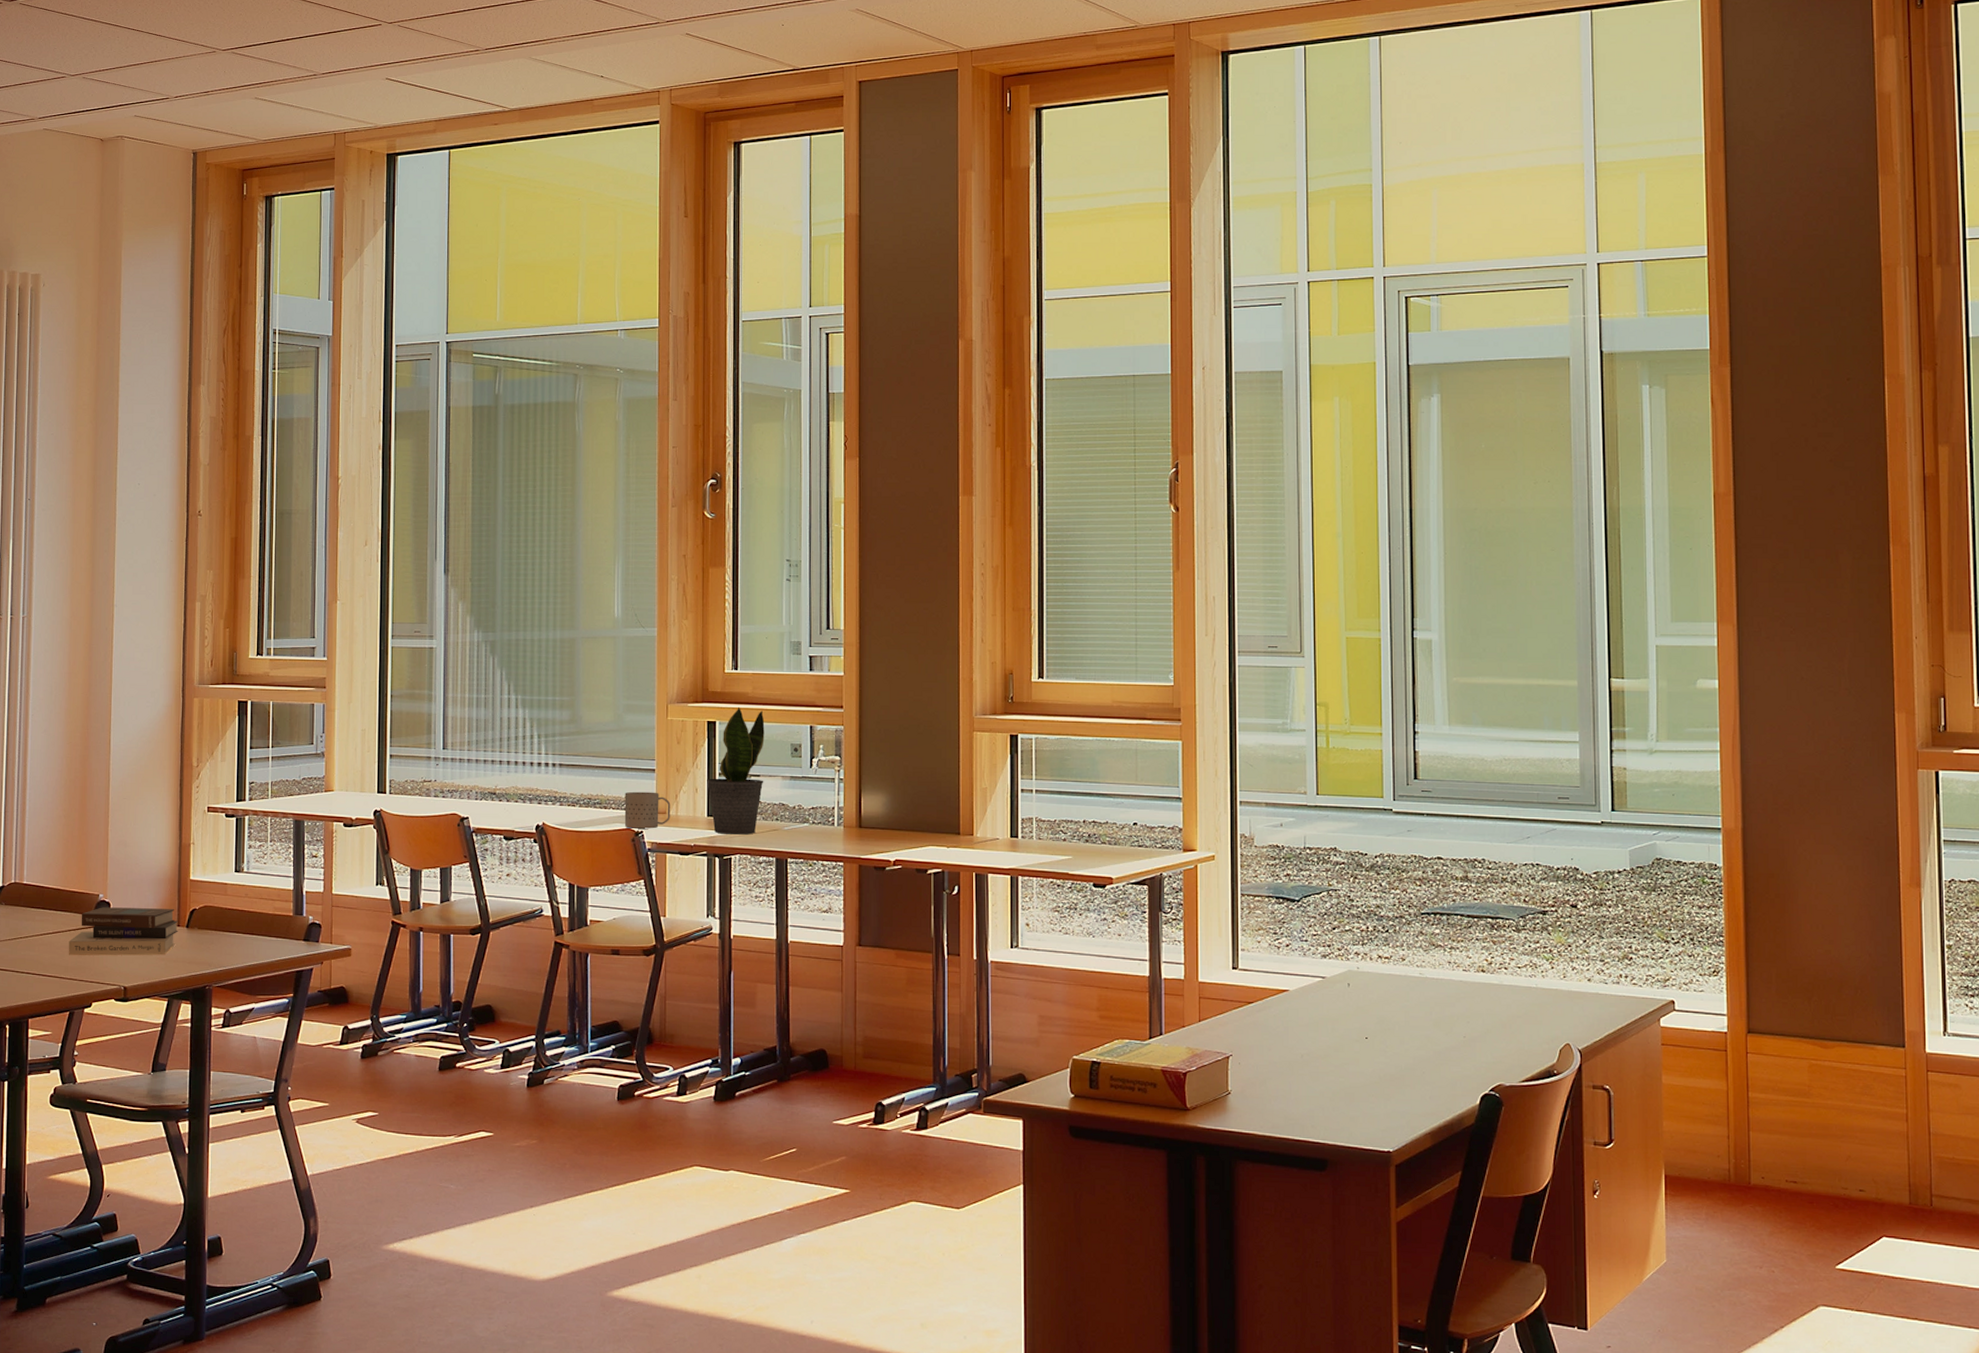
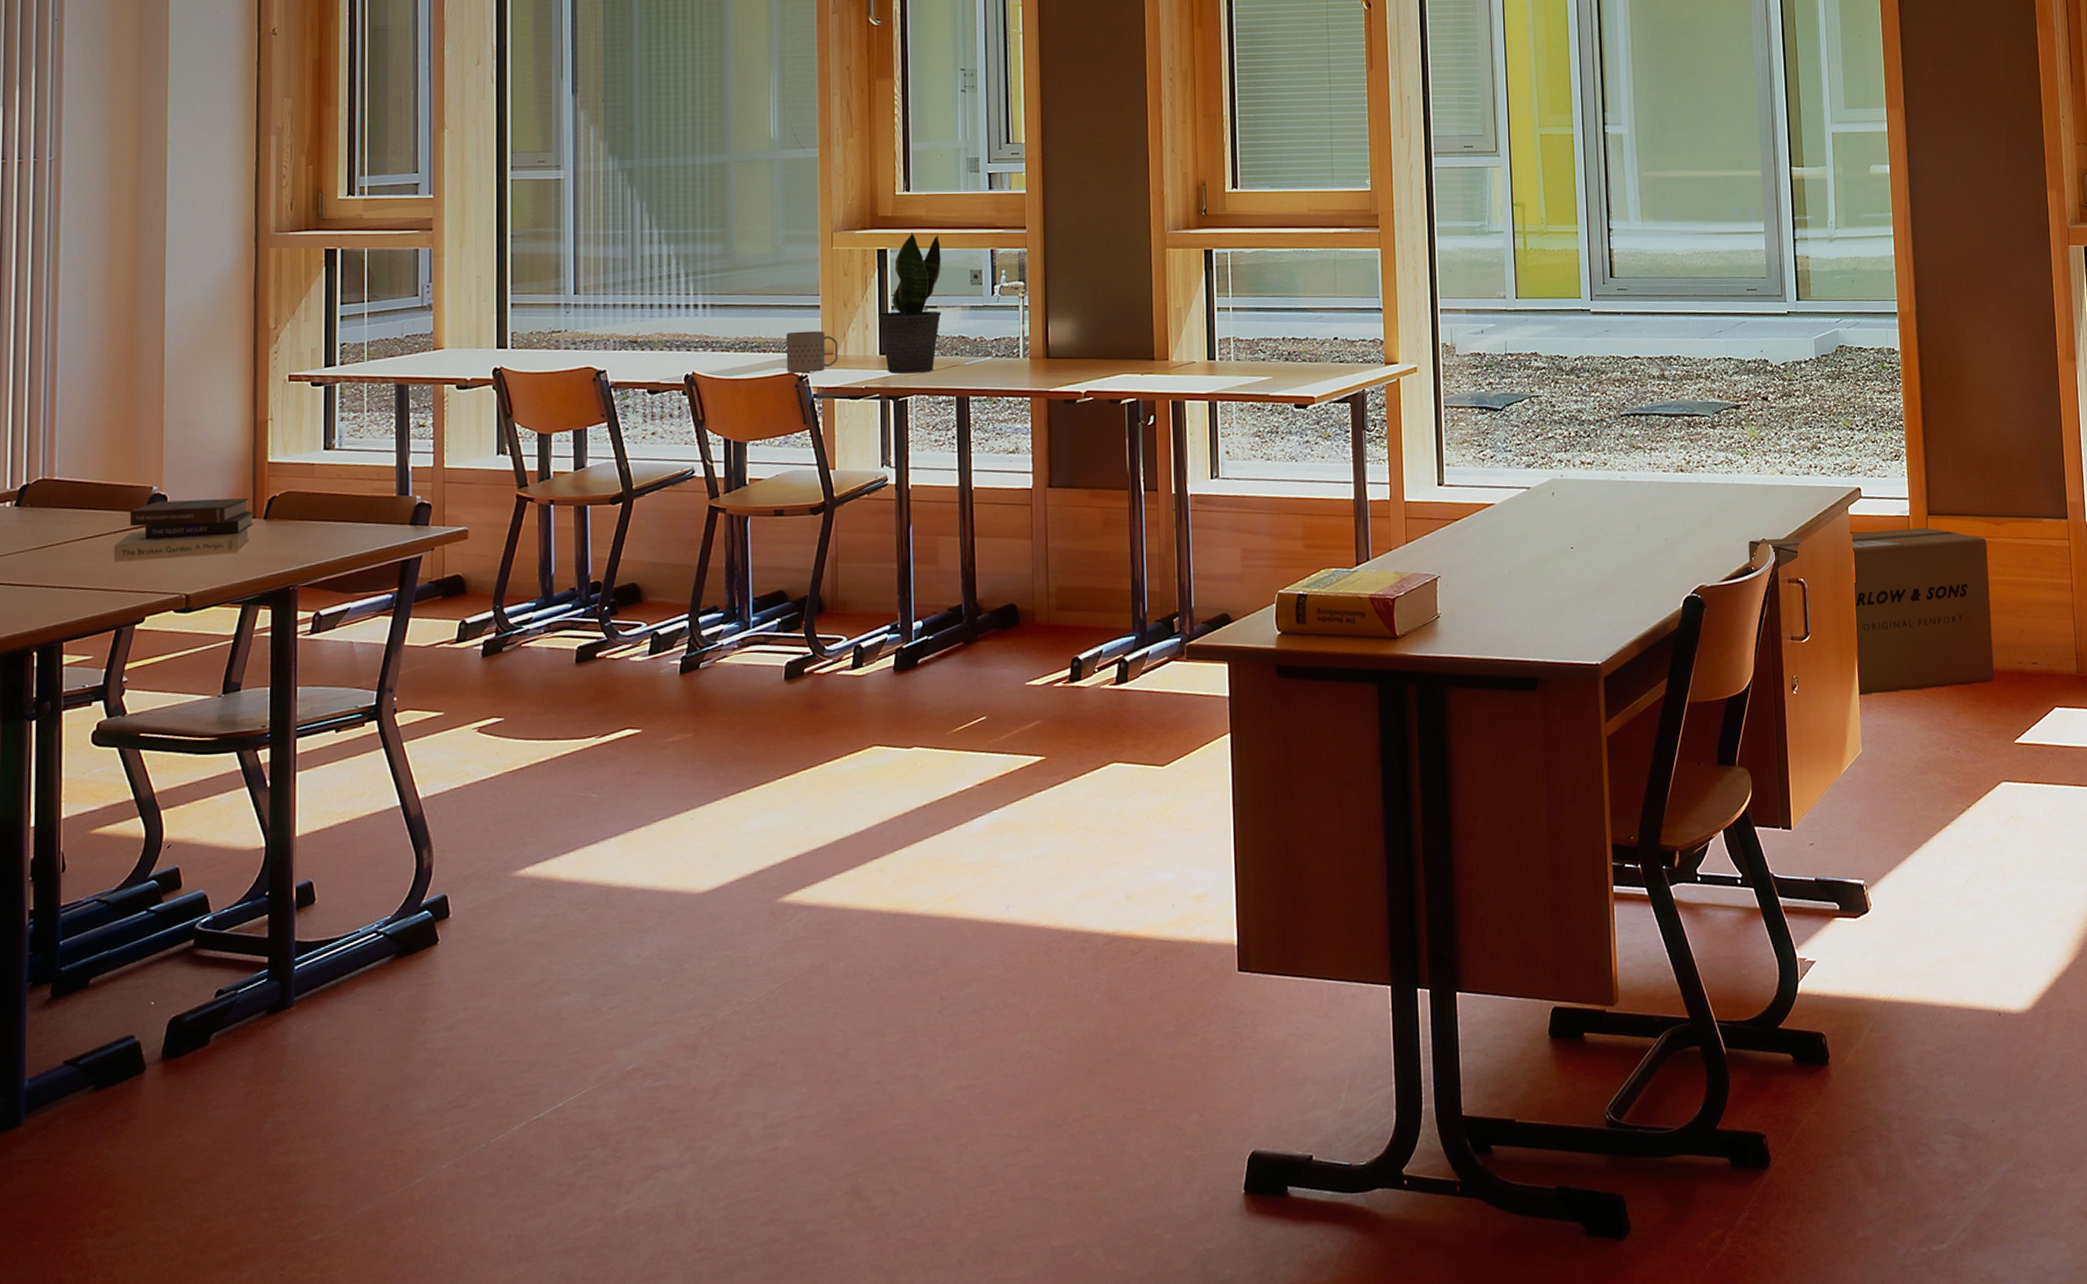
box: none [1551,1044,1816,1206] -> present [1748,527,1994,696]

